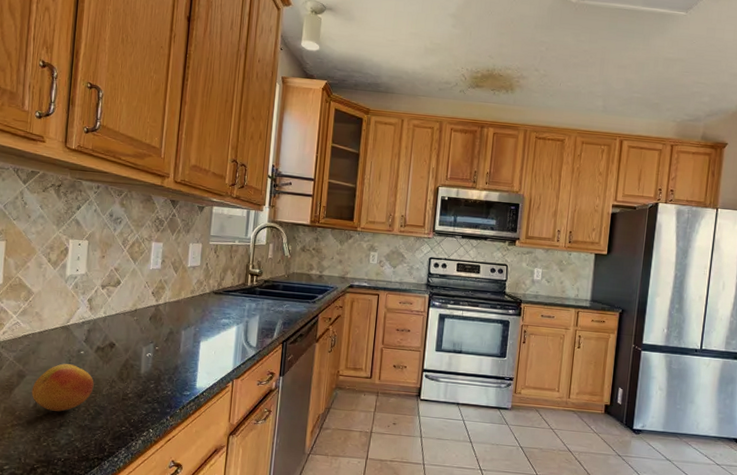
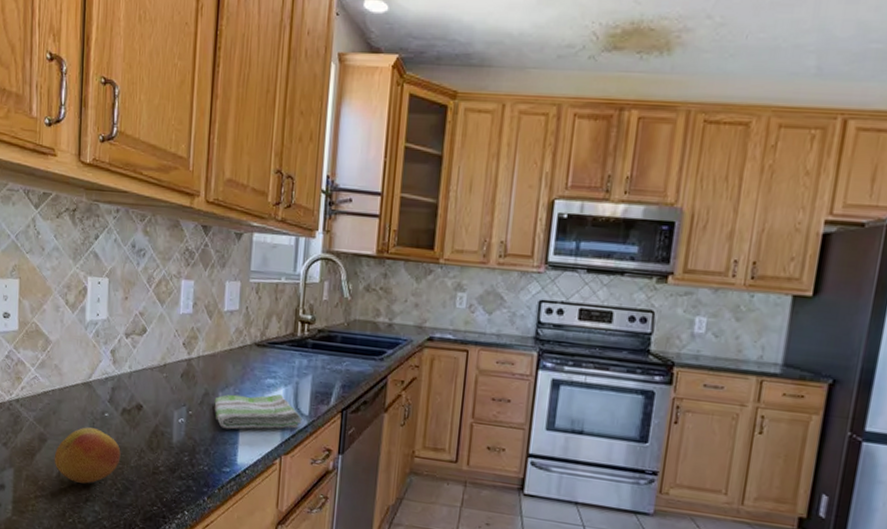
dish towel: none [177,331,251,361] -> present [214,394,302,430]

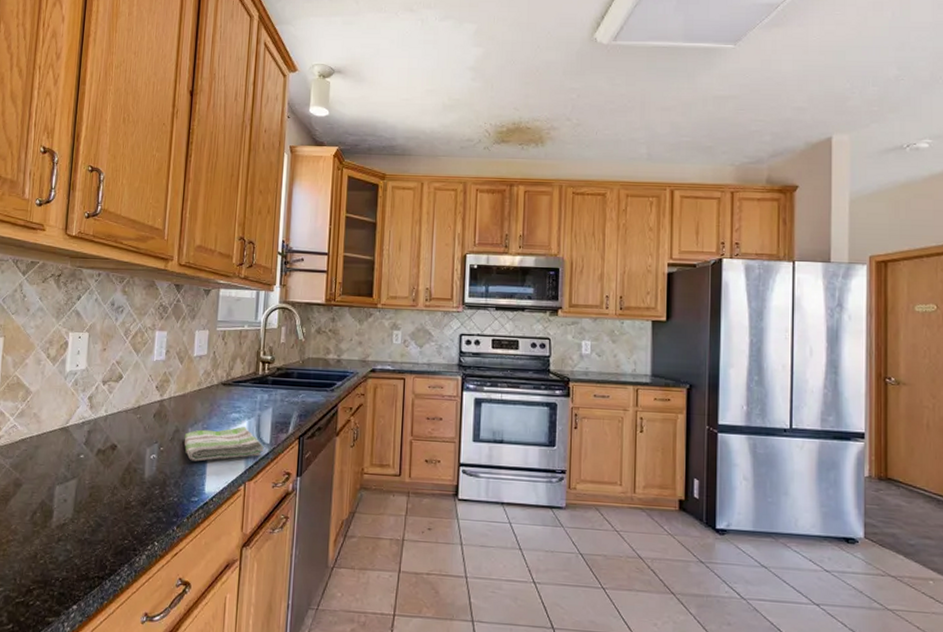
fruit: present [54,427,121,484] -> none [28,469,95,524]

